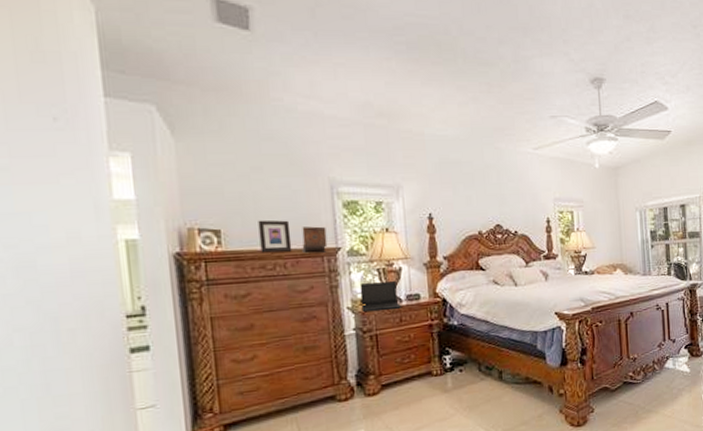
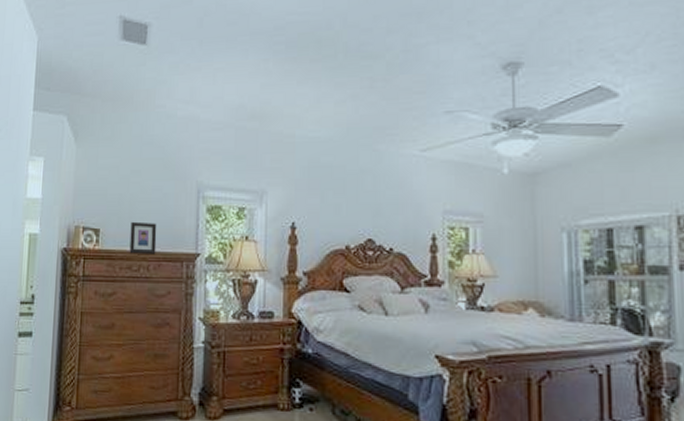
jewelry box: present [302,226,328,254] -> none [165,230,189,258]
laptop: present [359,281,401,313] -> none [212,294,252,327]

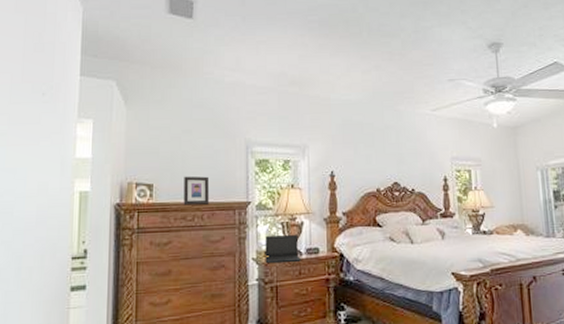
laptop: none [212,294,252,327] -> present [265,235,301,264]

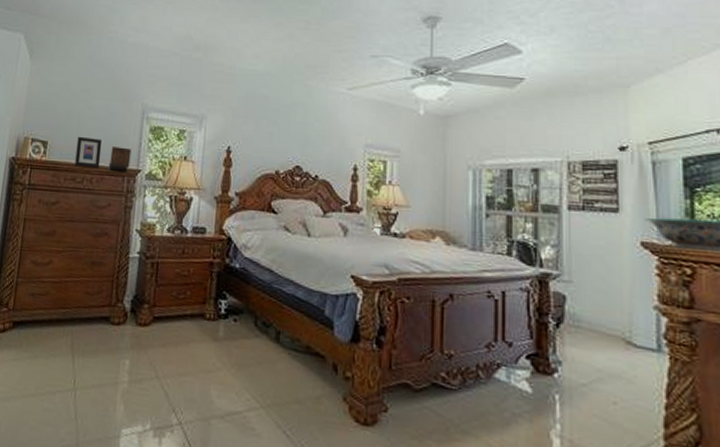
jewelry box: none [218,182,240,207] -> present [108,146,132,173]
laptop: present [265,235,301,264] -> none [148,208,186,240]

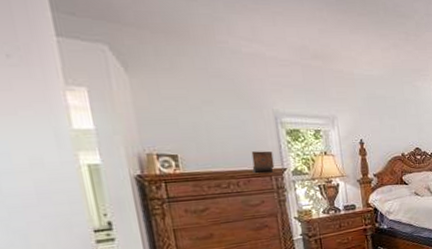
picture frame: present [74,136,103,168] -> none [211,146,244,174]

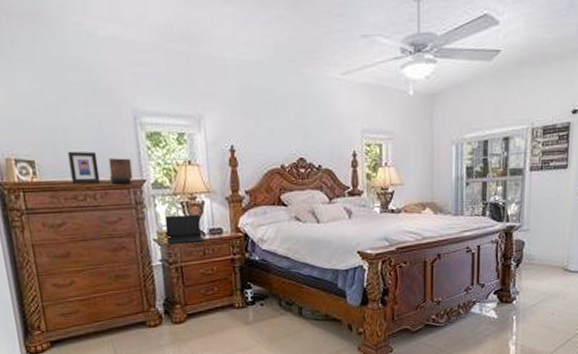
picture frame: none [211,146,244,174] -> present [67,151,101,184]
laptop: none [304,195,340,221] -> present [164,215,204,245]

